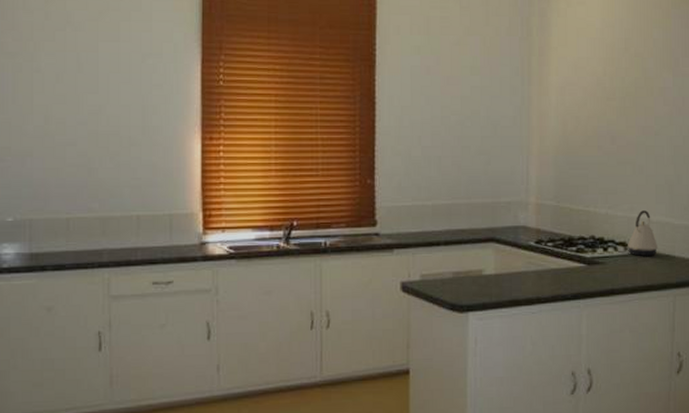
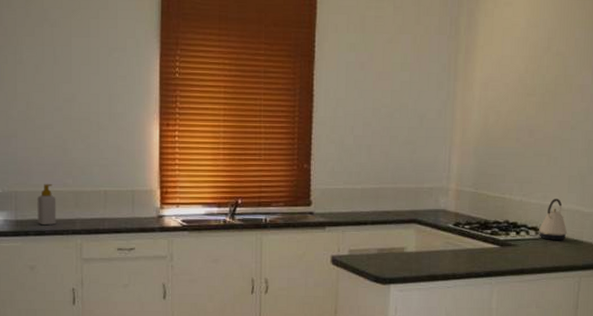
soap bottle: none [56,209,79,258] -> present [37,184,56,226]

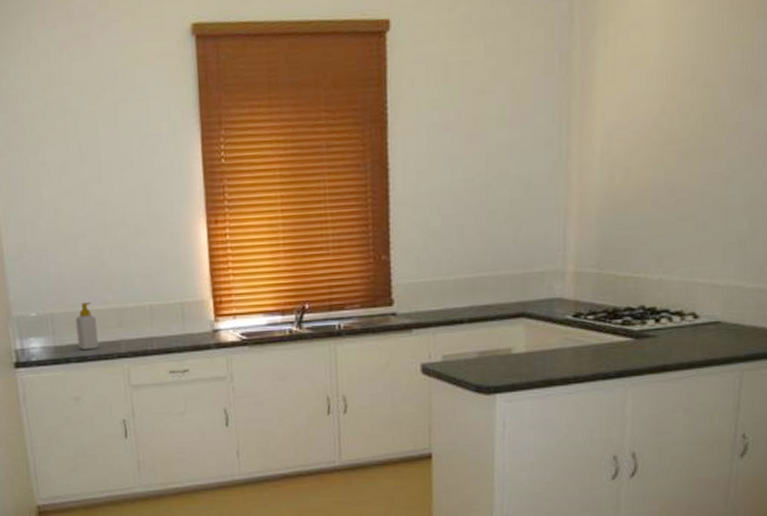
kettle: present [539,199,567,240] -> none [685,273,723,327]

